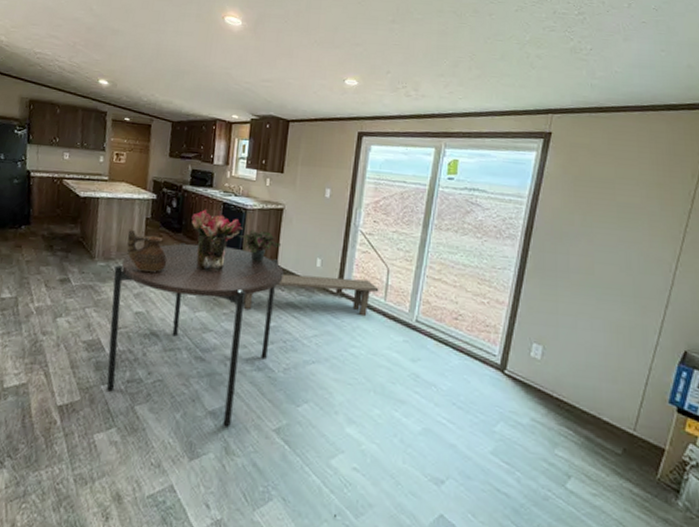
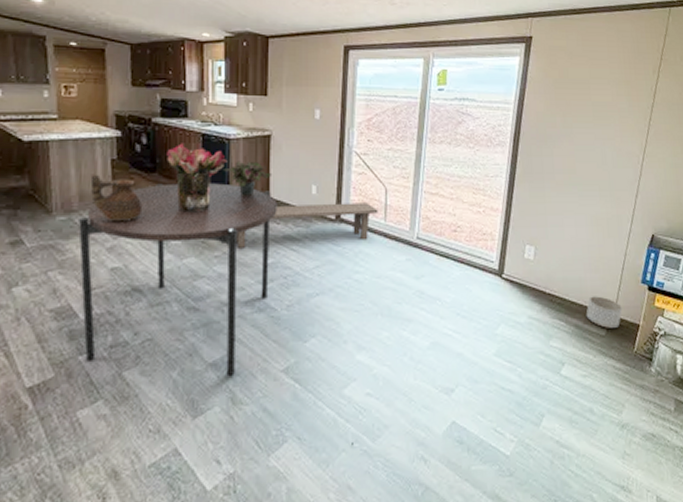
planter: none [599,408,644,448] -> present [586,296,622,328]

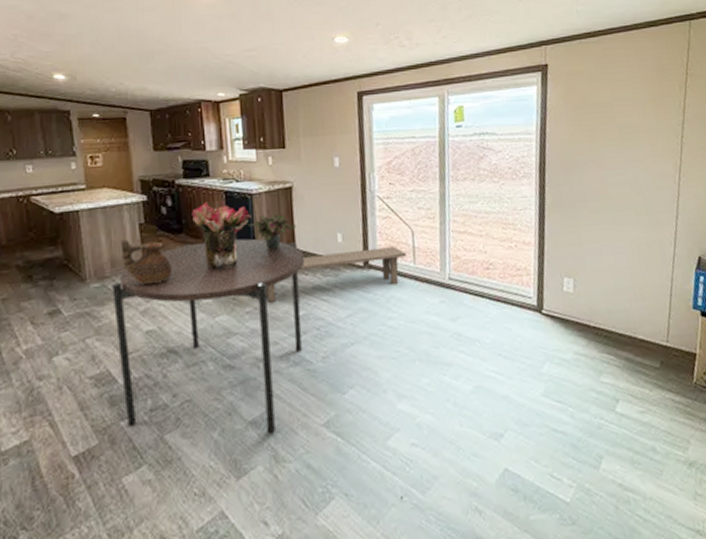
planter: present [586,296,622,328] -> none [636,325,676,360]

